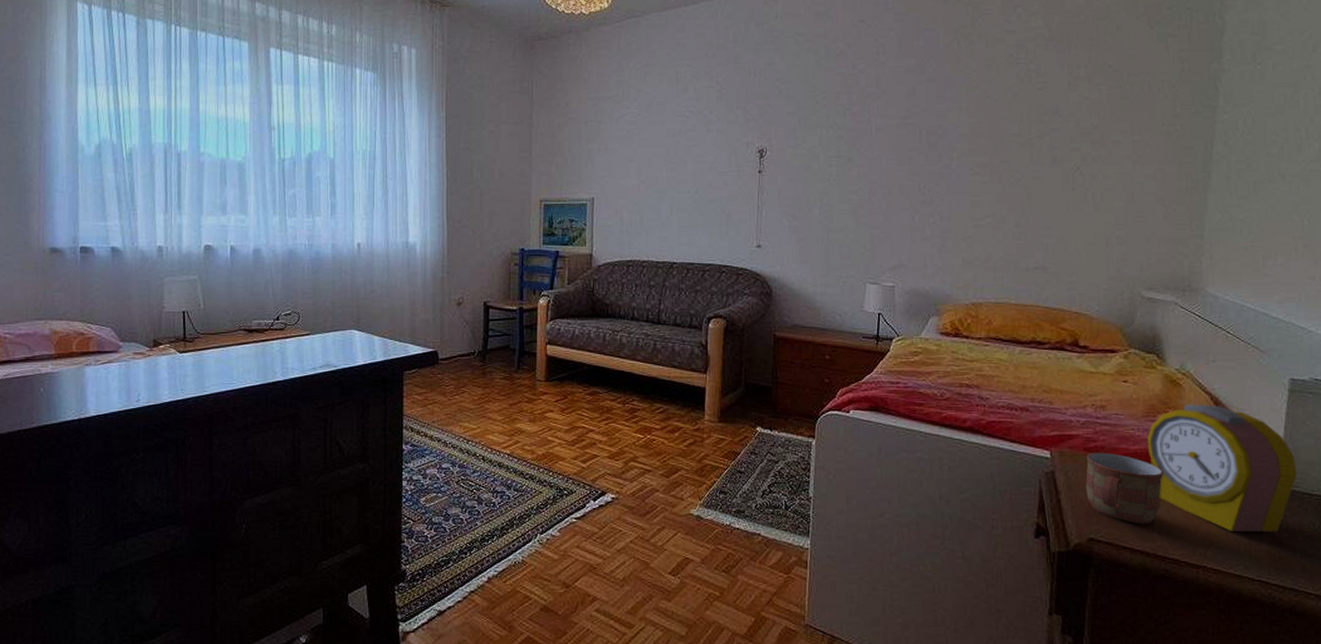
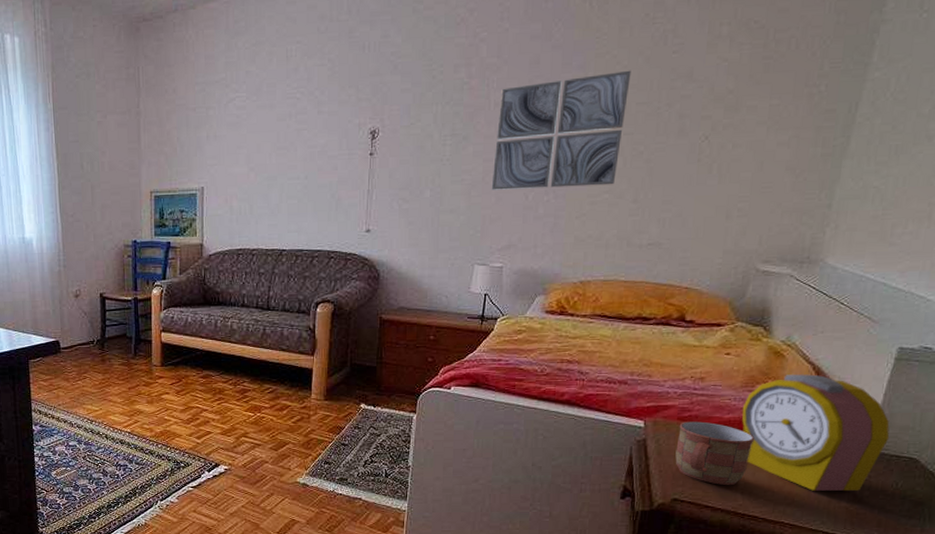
wall art: none [878,104,1002,211] -> present [491,70,631,190]

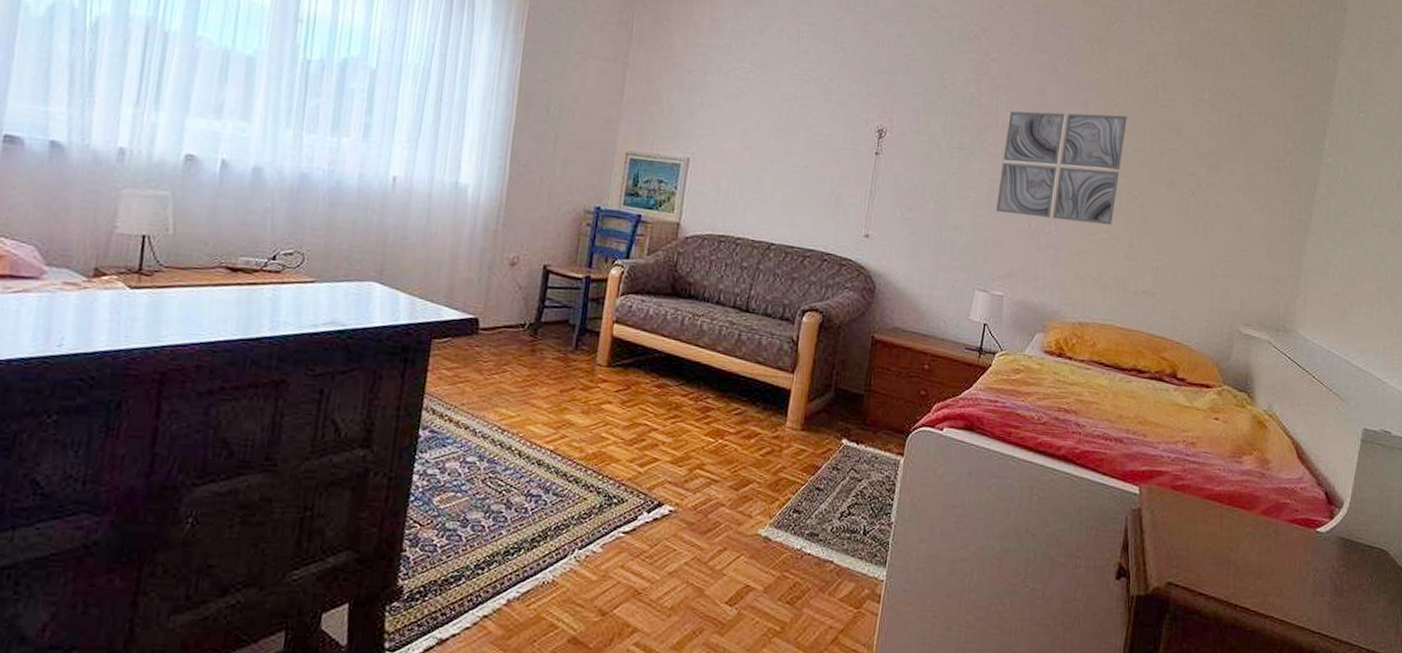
mug: present [675,421,755,485] -> none [1169,491,1244,569]
alarm clock: present [742,374,890,491] -> none [1231,447,1362,583]

